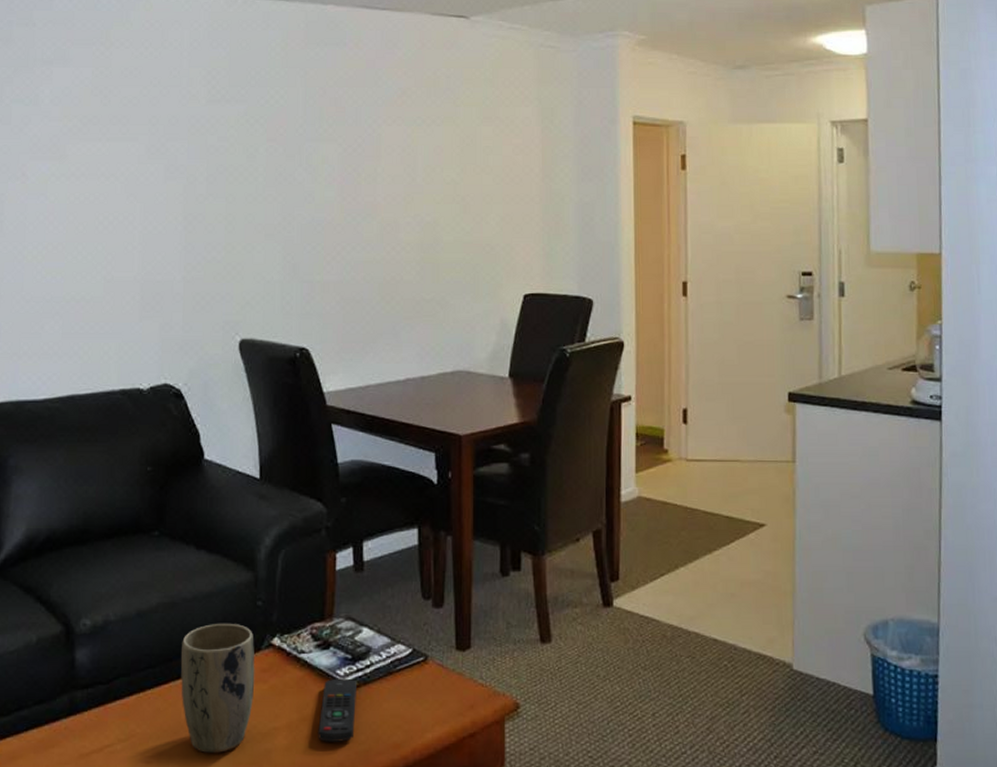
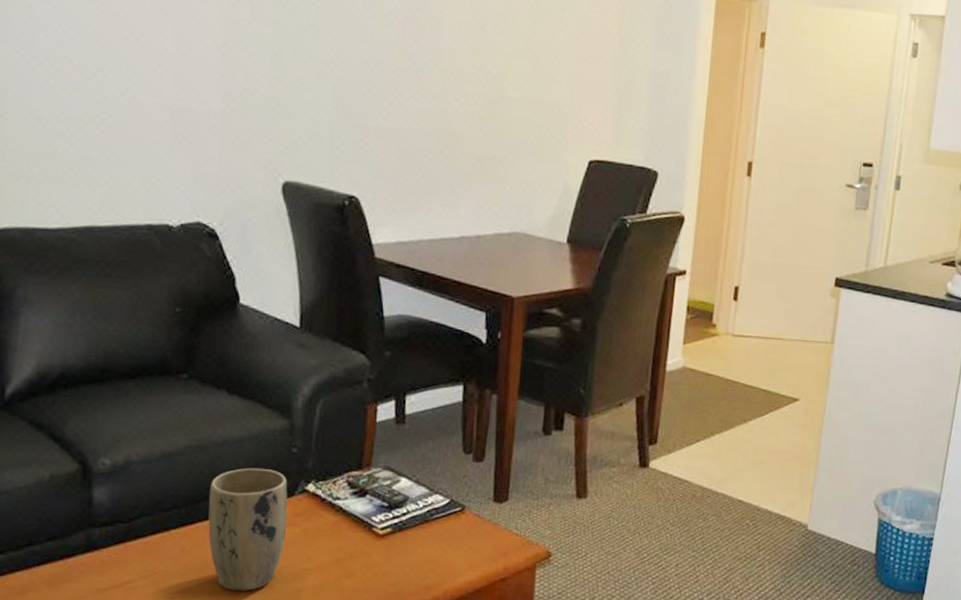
remote control: present [318,678,356,742] -> none [350,524,392,583]

